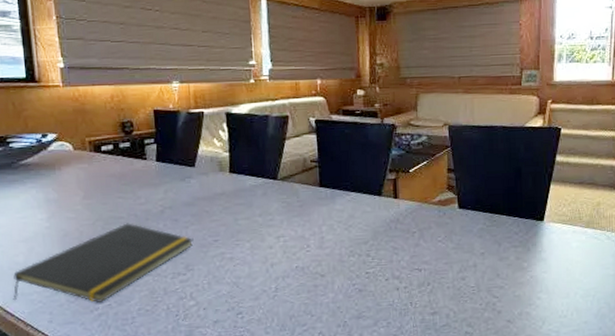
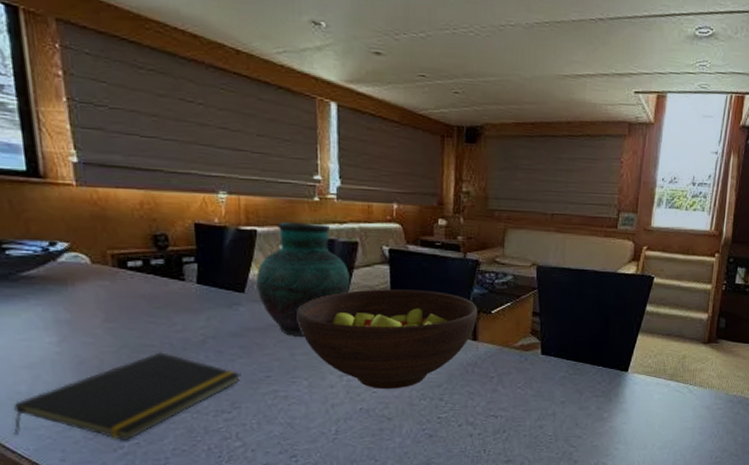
vase: none [204,102,283,203] -> present [255,222,350,336]
fruit bowl: none [238,154,397,248] -> present [296,289,478,390]

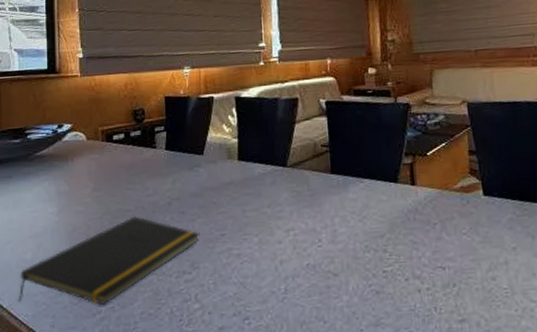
vase: present [255,222,350,336] -> none [212,85,293,193]
fruit bowl: present [296,289,478,390] -> none [247,137,414,243]

